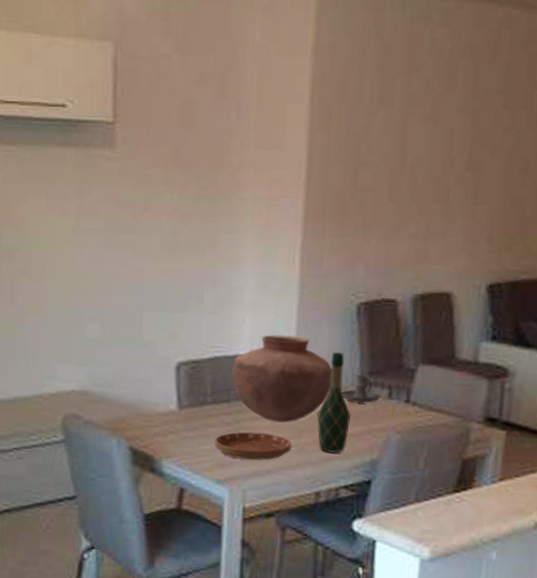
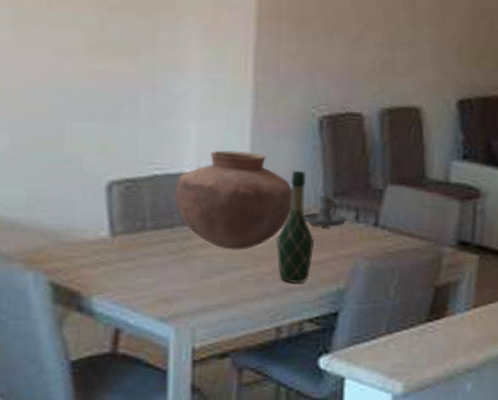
saucer: present [215,431,291,460] -> none [157,261,248,294]

